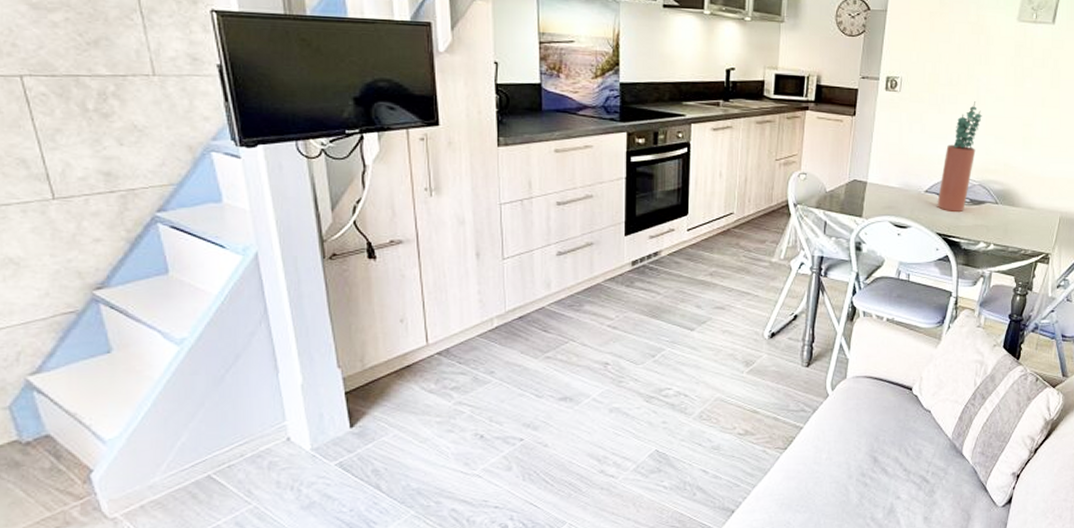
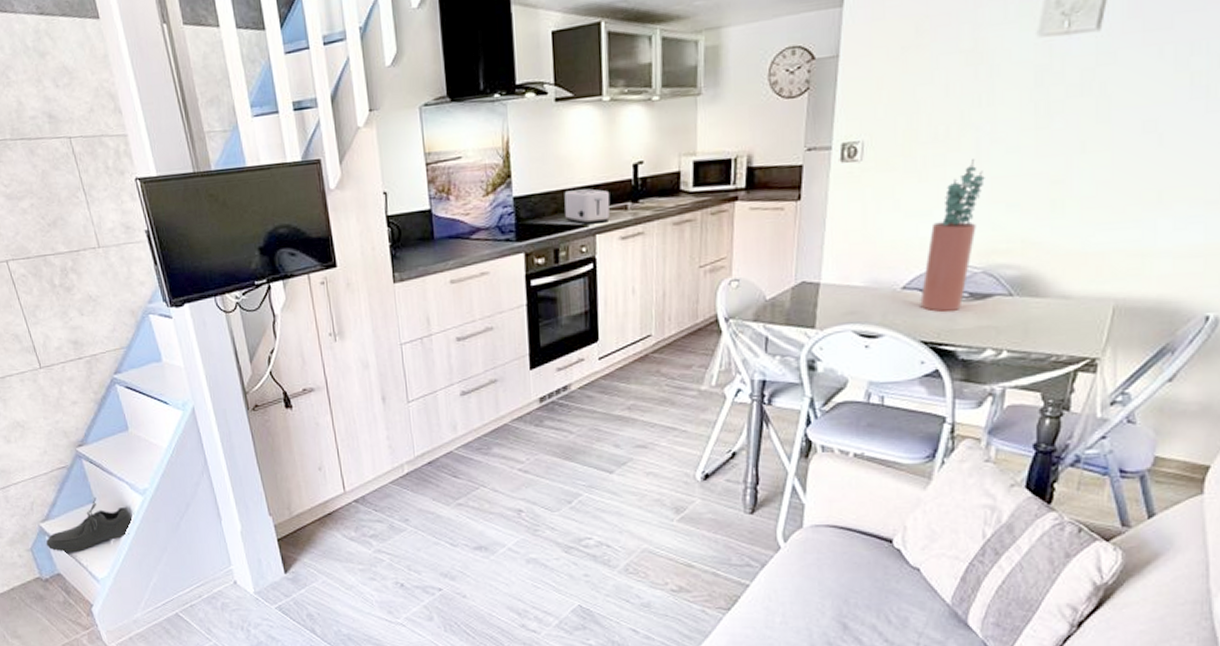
arctic: none [32,347,164,410] -> present [46,498,134,552]
toaster: none [666,84,705,115] -> present [564,188,610,224]

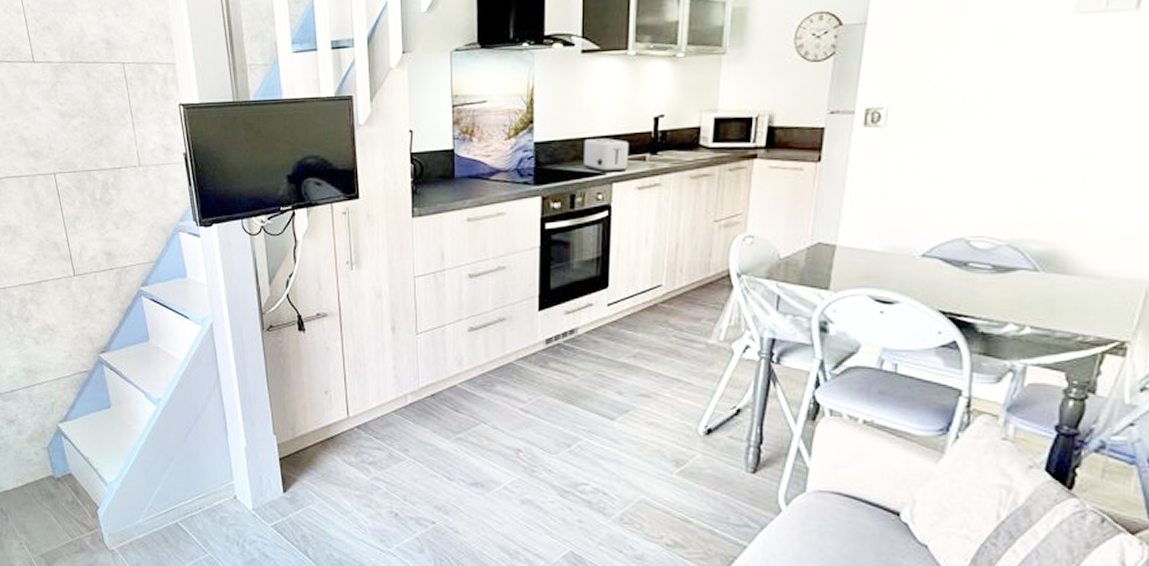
arctic: present [46,498,134,552] -> none [61,403,146,454]
vase: present [920,159,985,312] -> none [940,131,1013,282]

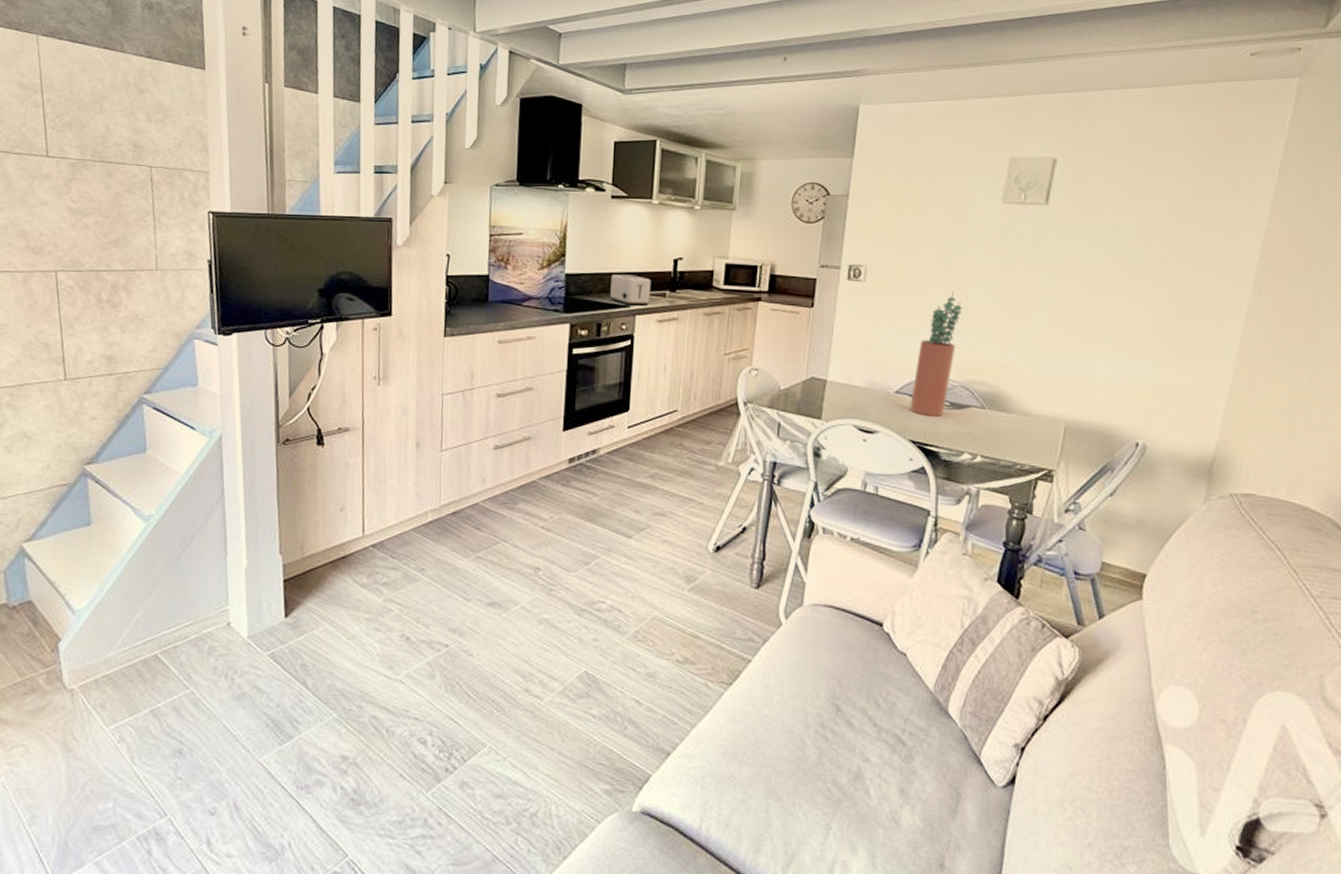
vase: none [940,131,1013,282] -> present [910,292,962,416]

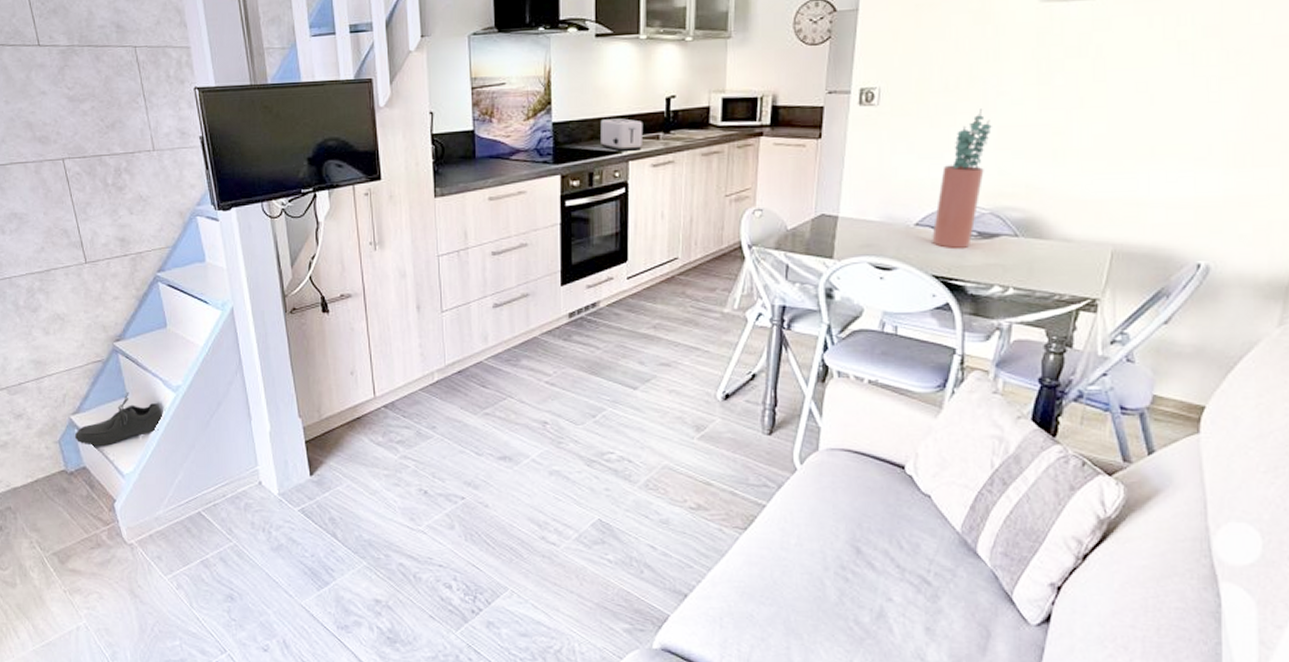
arctic: none [23,520,130,578] -> present [74,392,165,446]

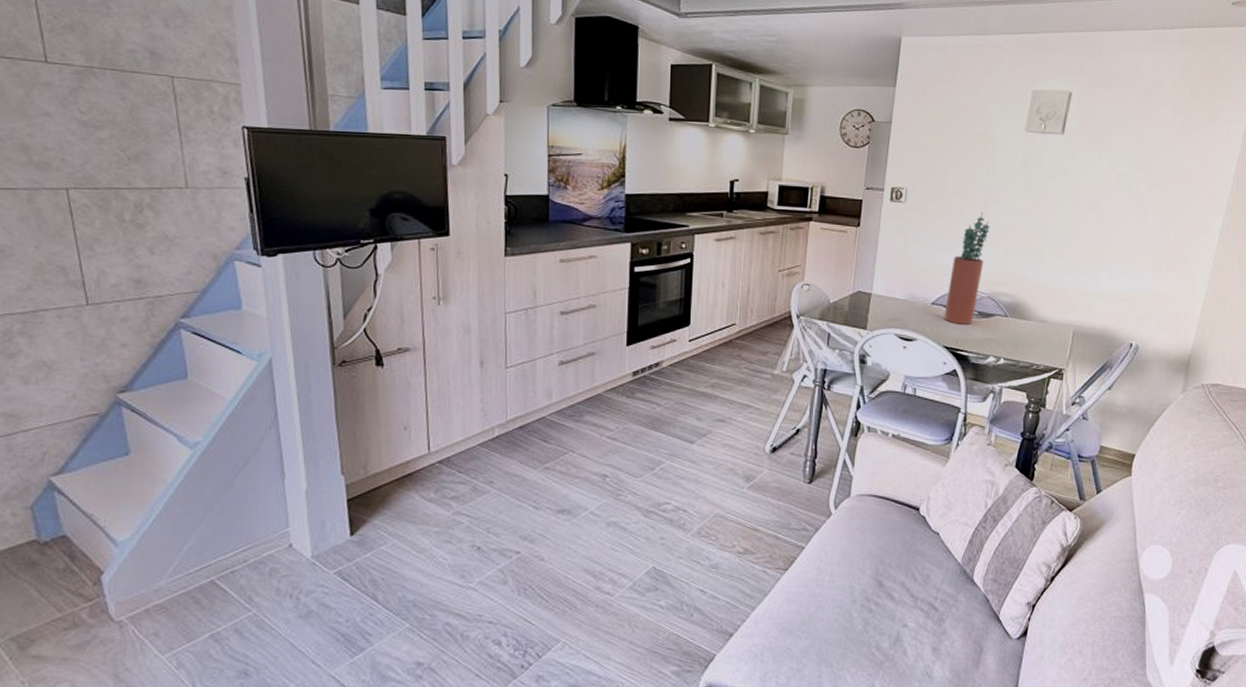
arctic: present [74,392,165,446] -> none [53,450,176,511]
toaster: present [600,118,644,151] -> none [670,195,709,225]

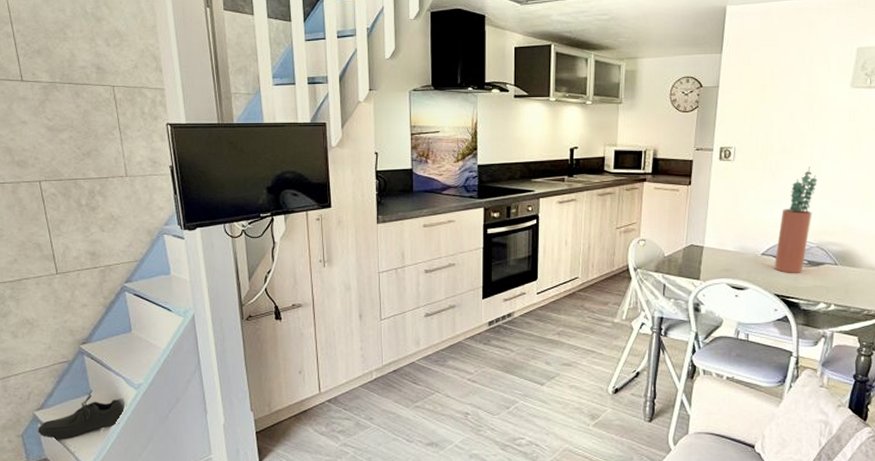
arctic: none [53,450,176,511] -> present [37,390,126,439]

